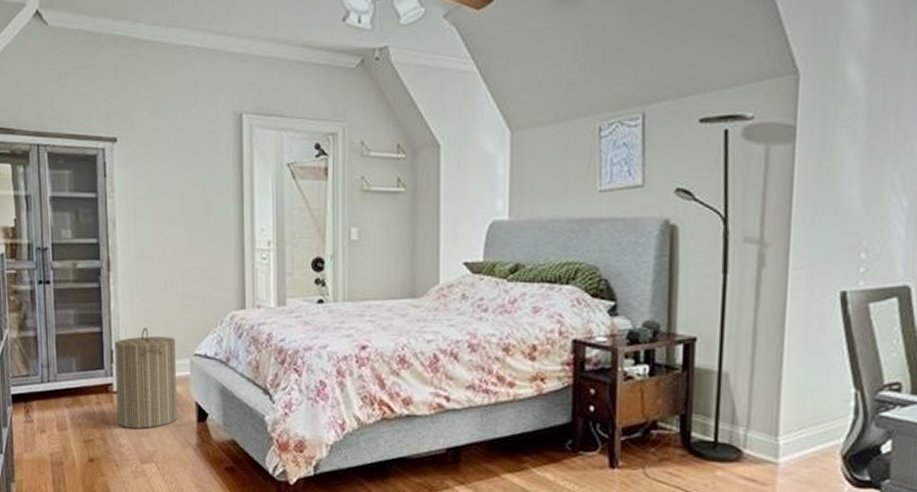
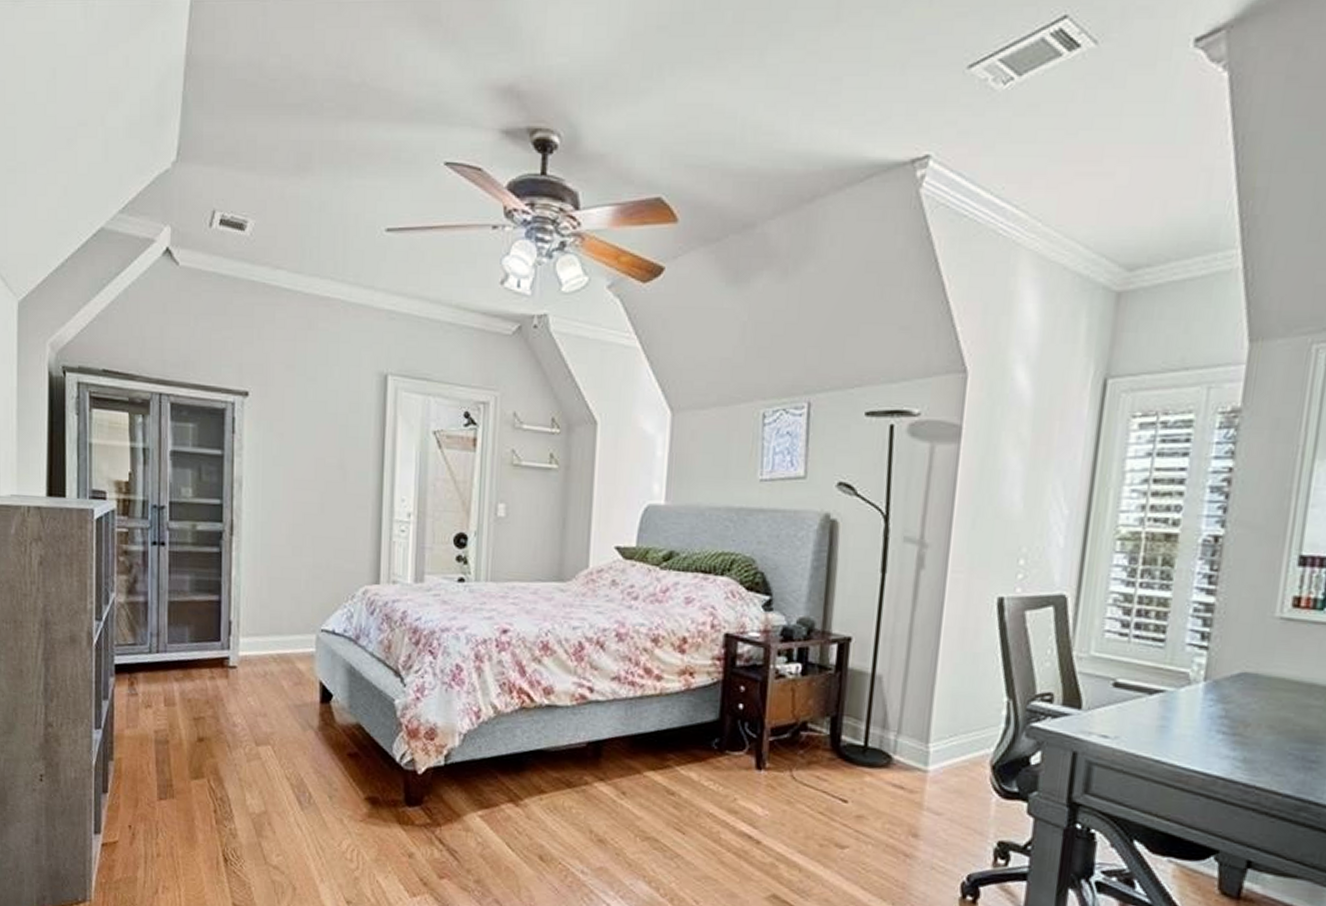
laundry hamper: present [114,328,177,429] -> none [232,598,302,708]

